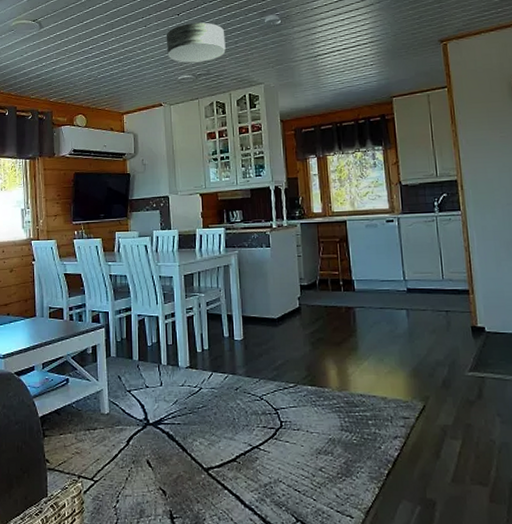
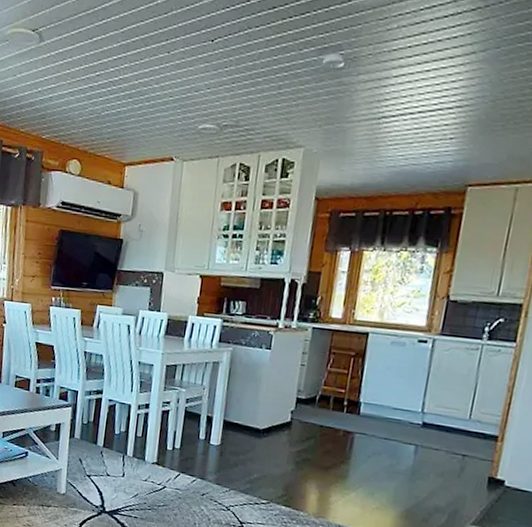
ceiling light: present [166,22,226,63] -> none [190,54,268,109]

